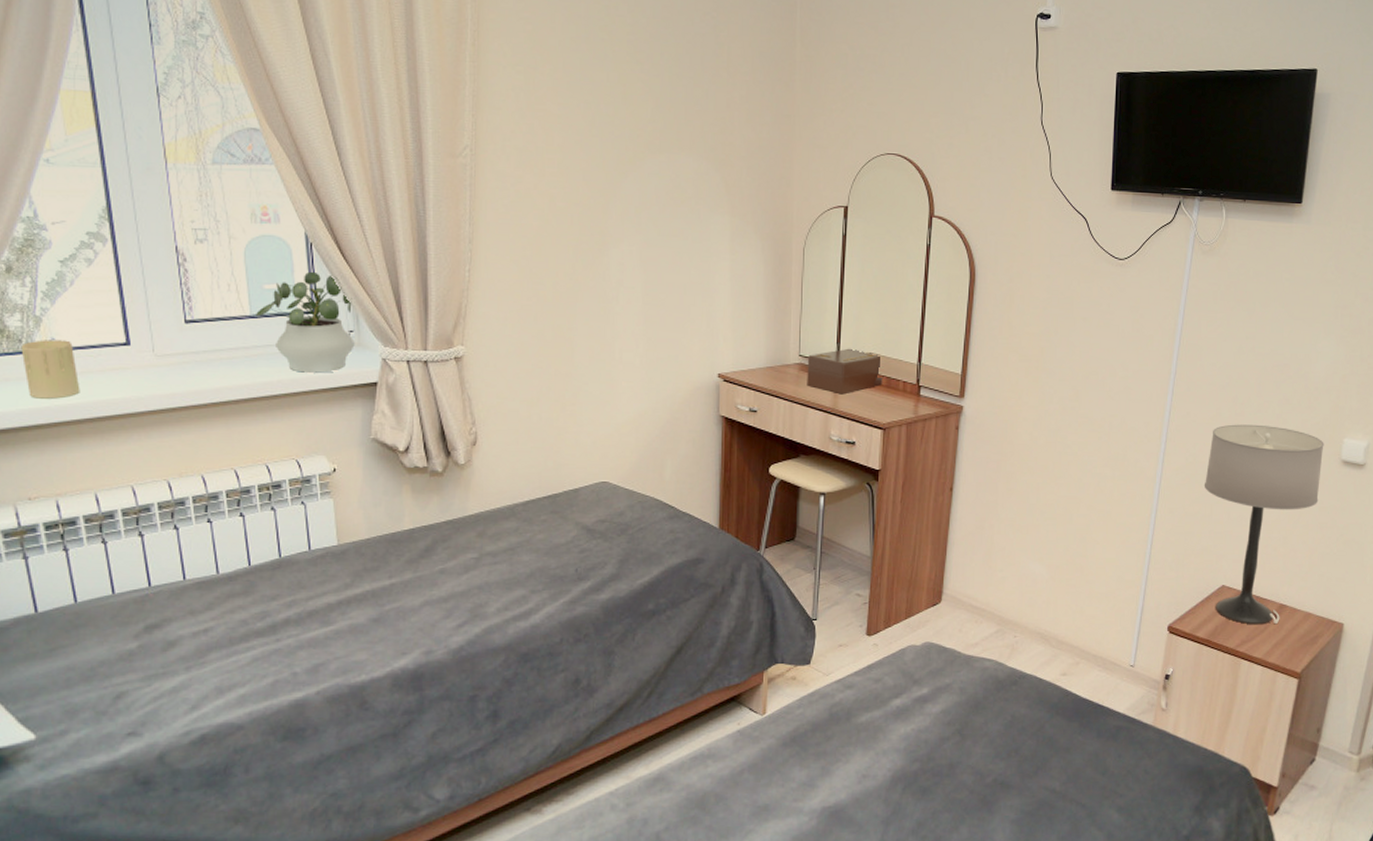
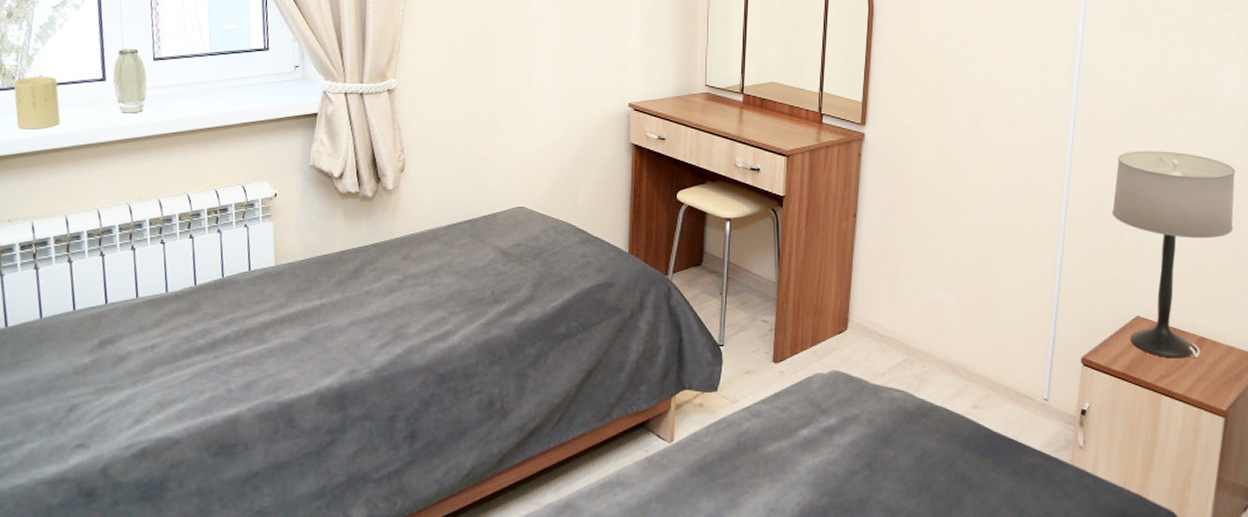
vase: none [138,309,179,382] -> present [113,48,147,113]
potted plant: present [256,271,355,373] -> none [215,13,300,105]
jewelry box: present [807,348,883,395] -> none [713,78,786,123]

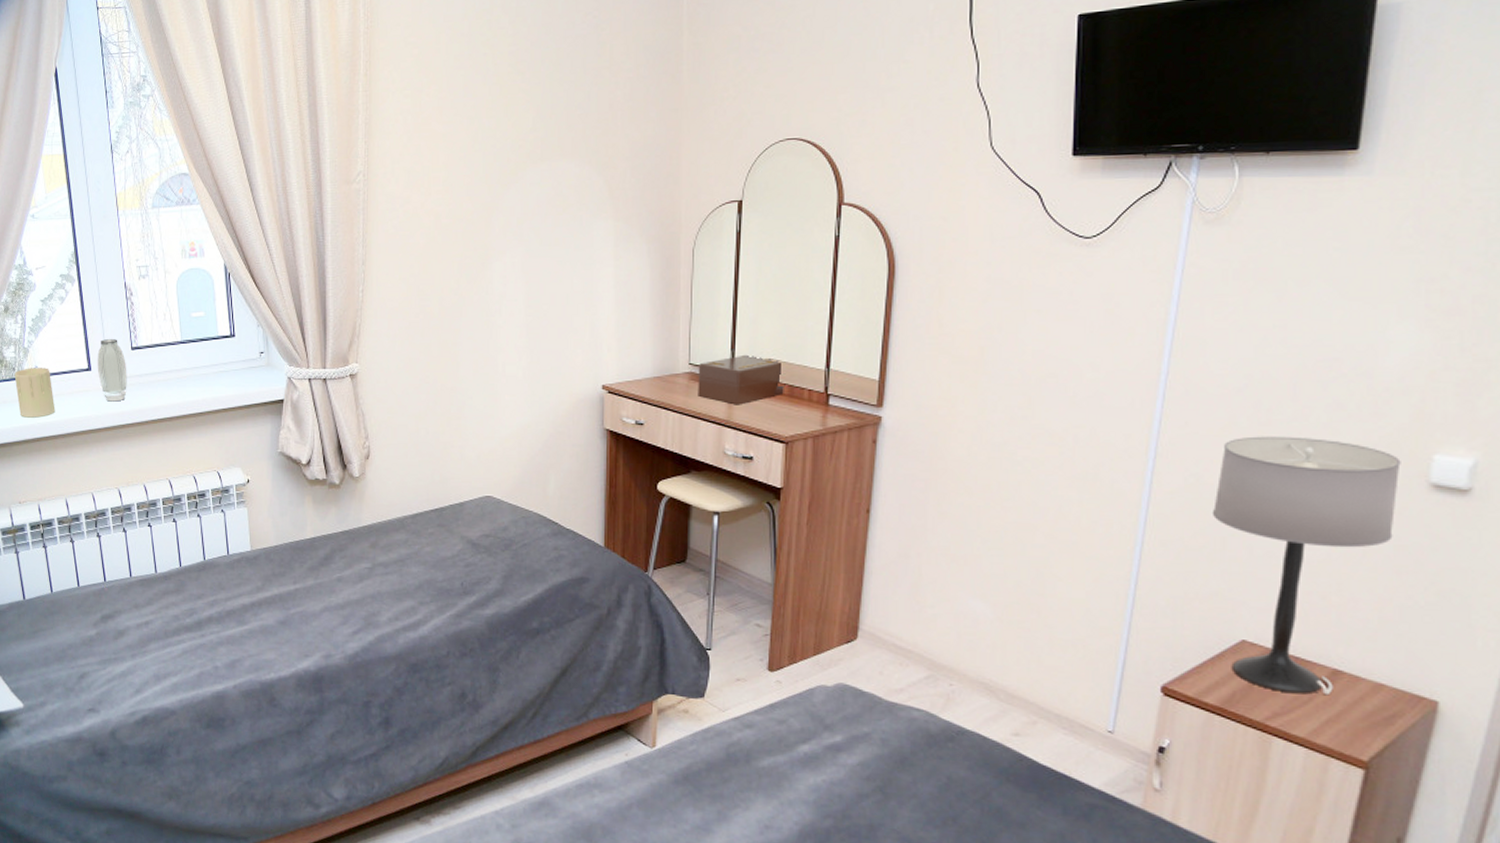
jewelry box: none [713,78,786,123] -> present [698,354,784,405]

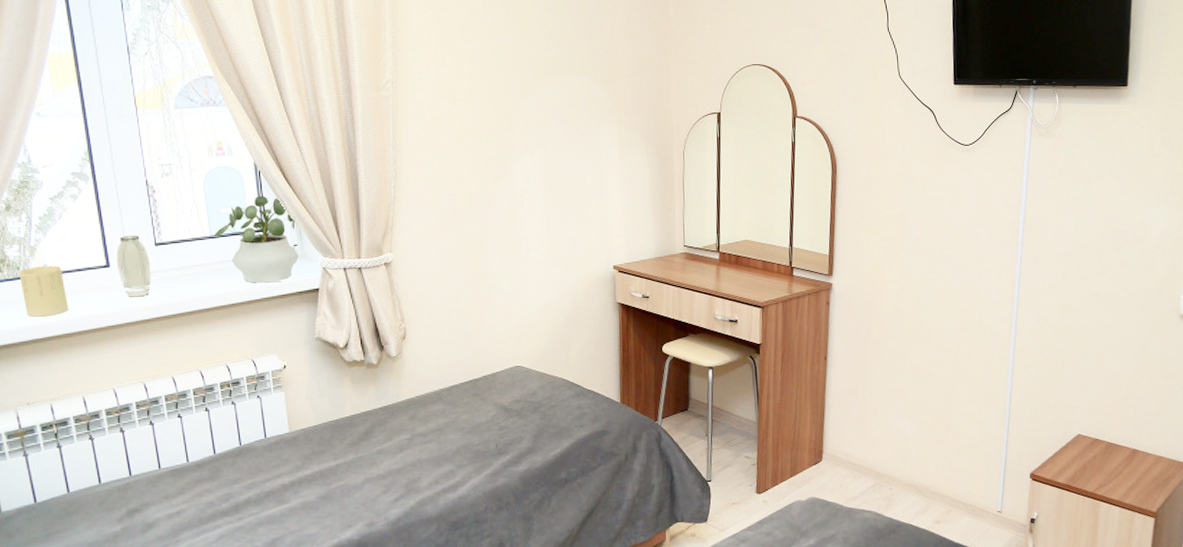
potted plant: none [186,299,265,392] -> present [215,195,299,283]
jewelry box: present [698,354,784,405] -> none [691,237,759,279]
table lamp: present [1212,436,1401,696] -> none [1055,286,1163,470]

